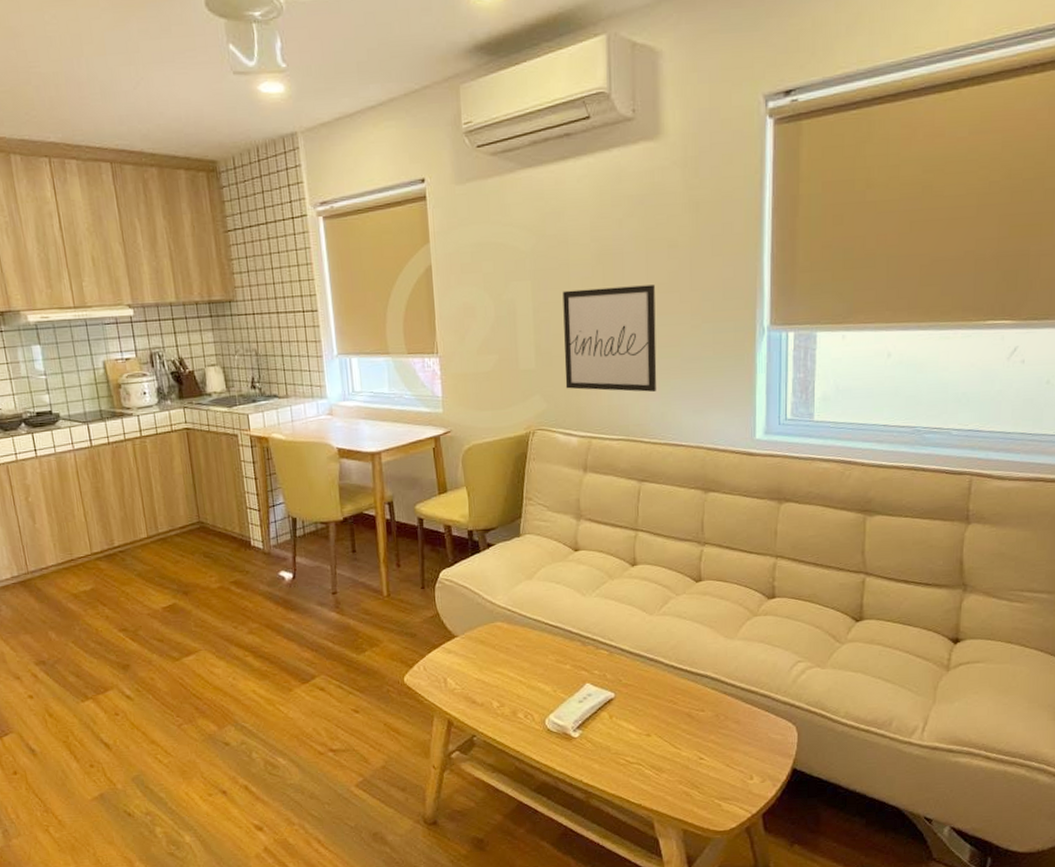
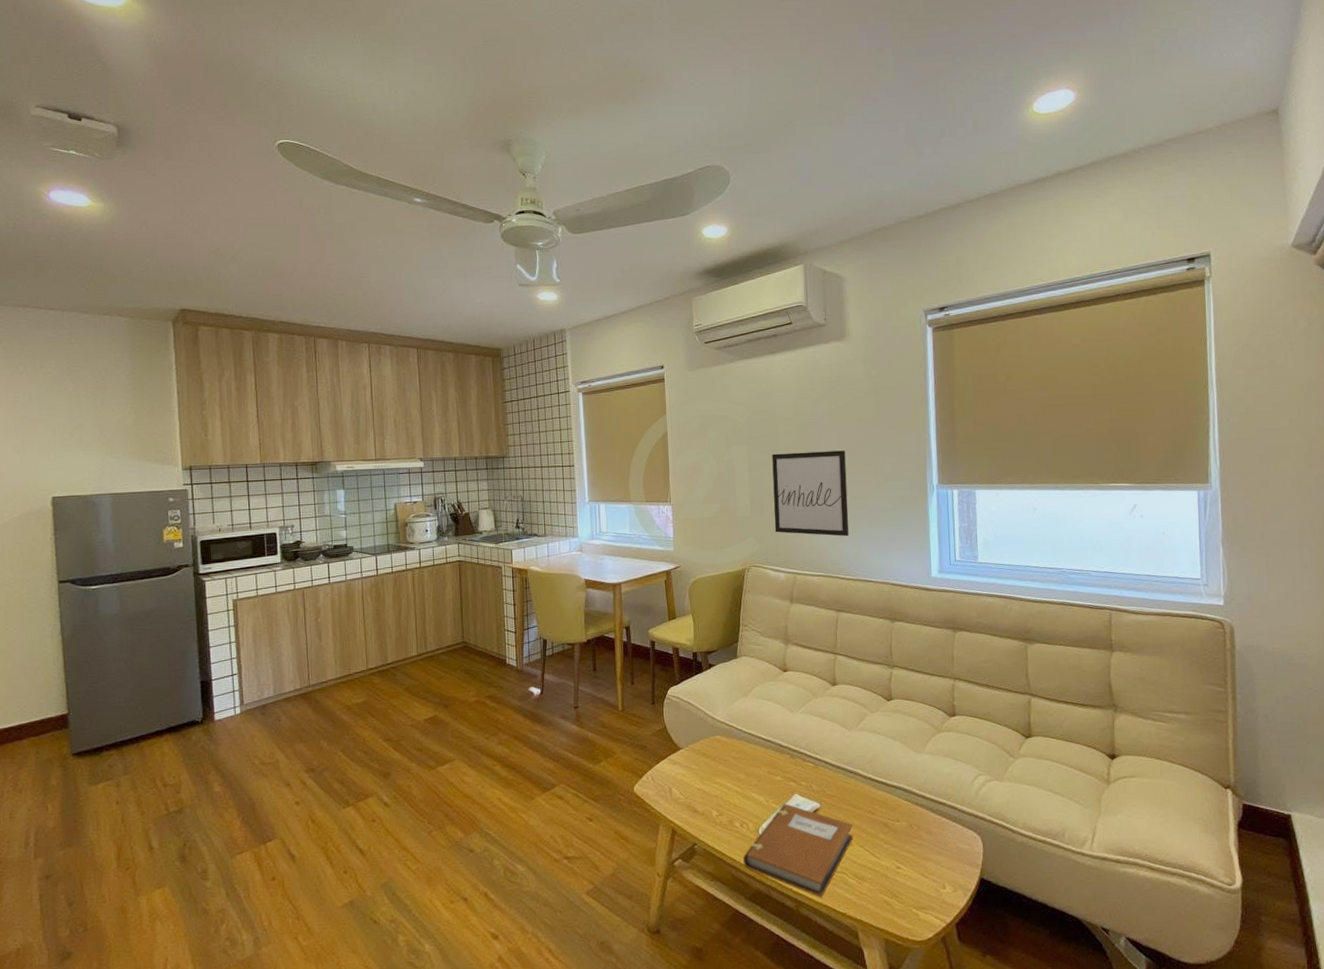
notebook: none [528,694,652,789] -> present [743,804,853,898]

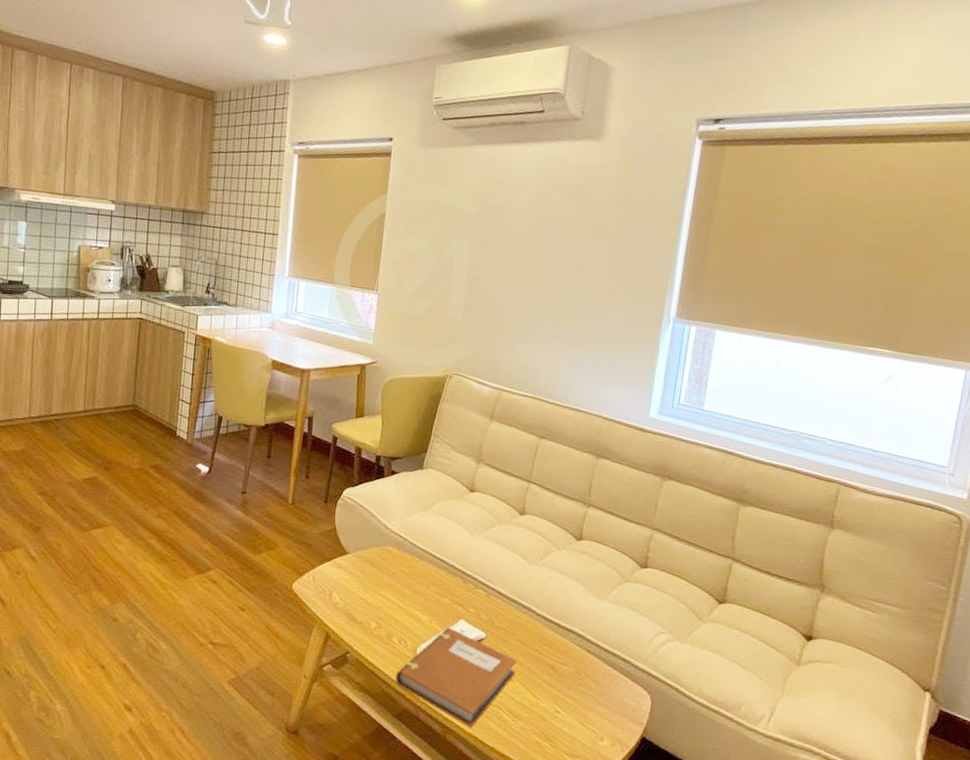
wall art: present [772,450,849,536] -> none [486,255,579,358]

